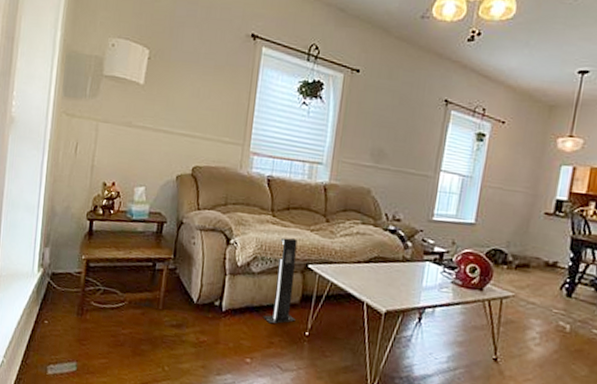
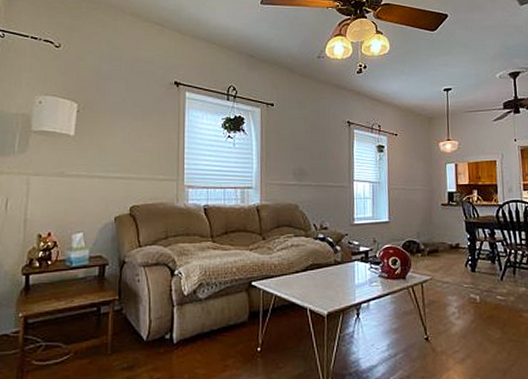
speaker: present [262,237,298,324] -> none [214,260,246,347]

